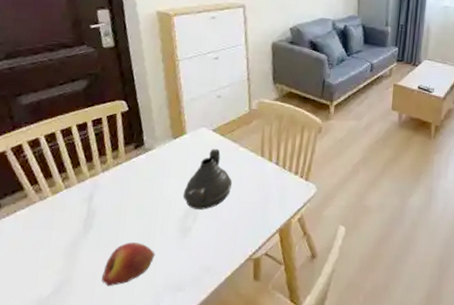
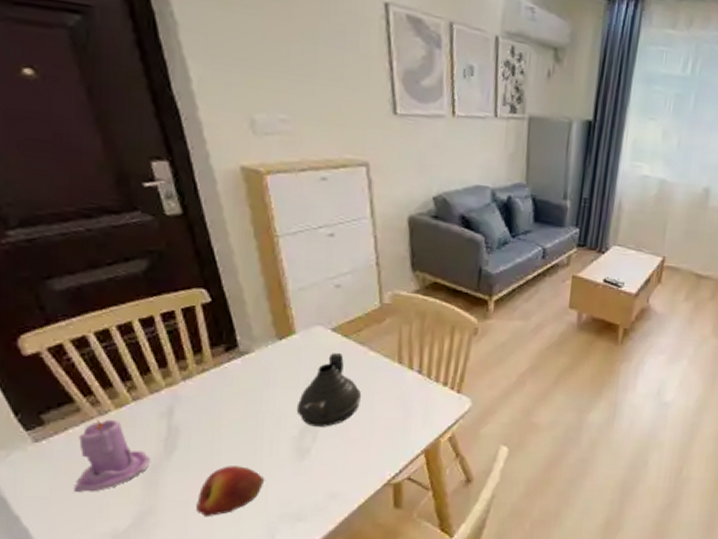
candle: none [13,203,73,264] -> present [73,419,151,492]

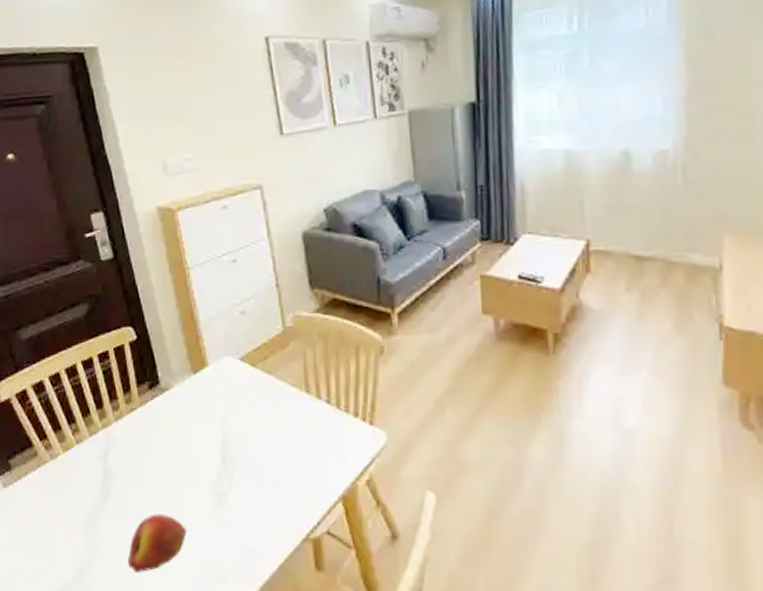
candle: present [73,419,151,492] -> none [30,463,90,541]
teapot: present [296,352,362,427] -> none [212,383,273,469]

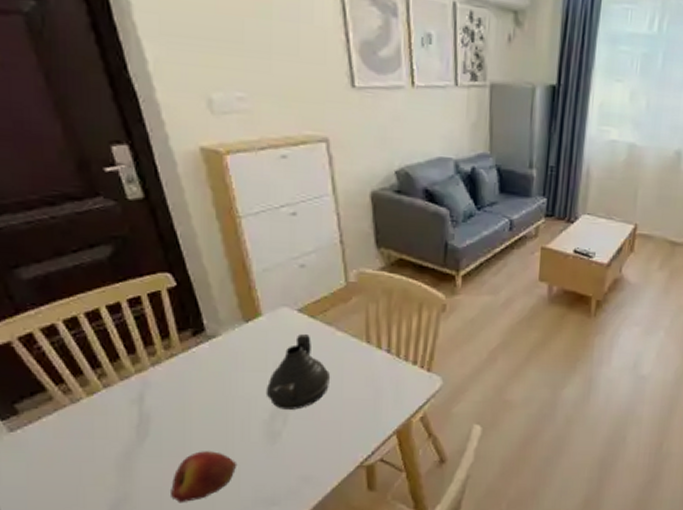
teapot: none [212,383,273,469] -> present [266,333,331,410]

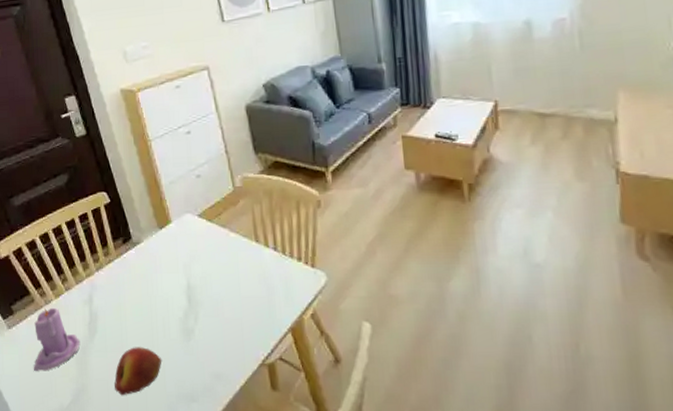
candle: none [49,407,124,480] -> present [33,307,81,371]
teapot: present [266,333,331,410] -> none [179,236,230,308]

